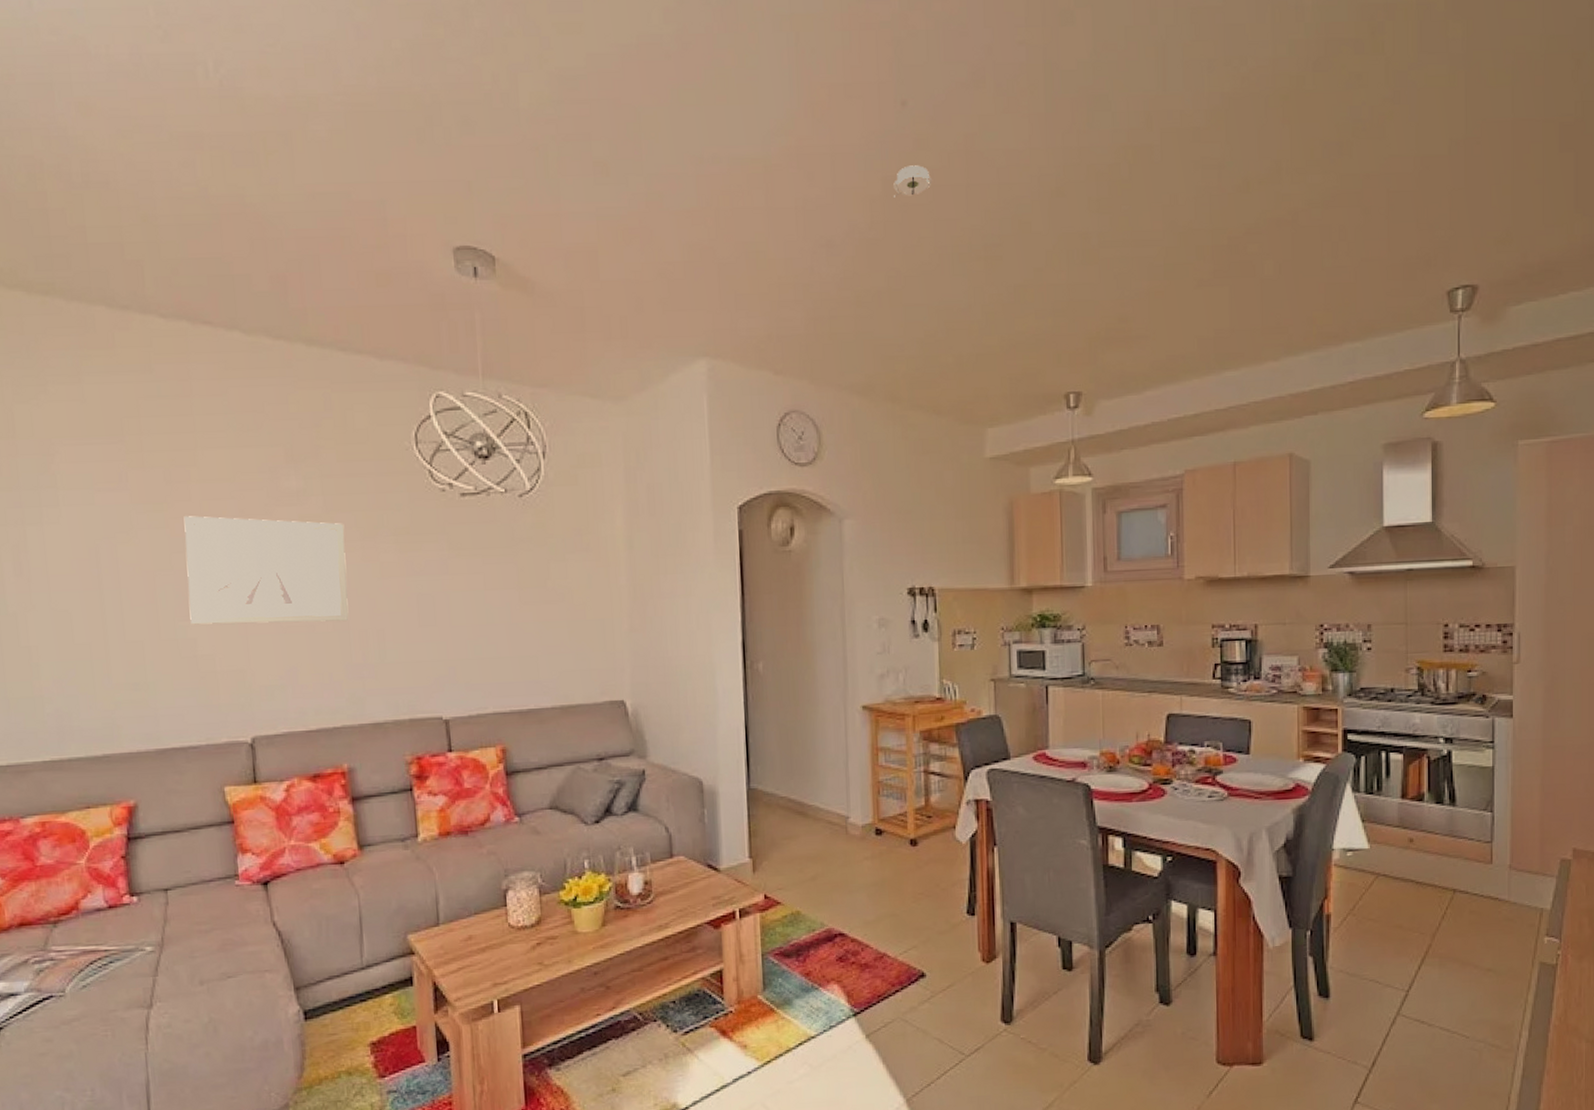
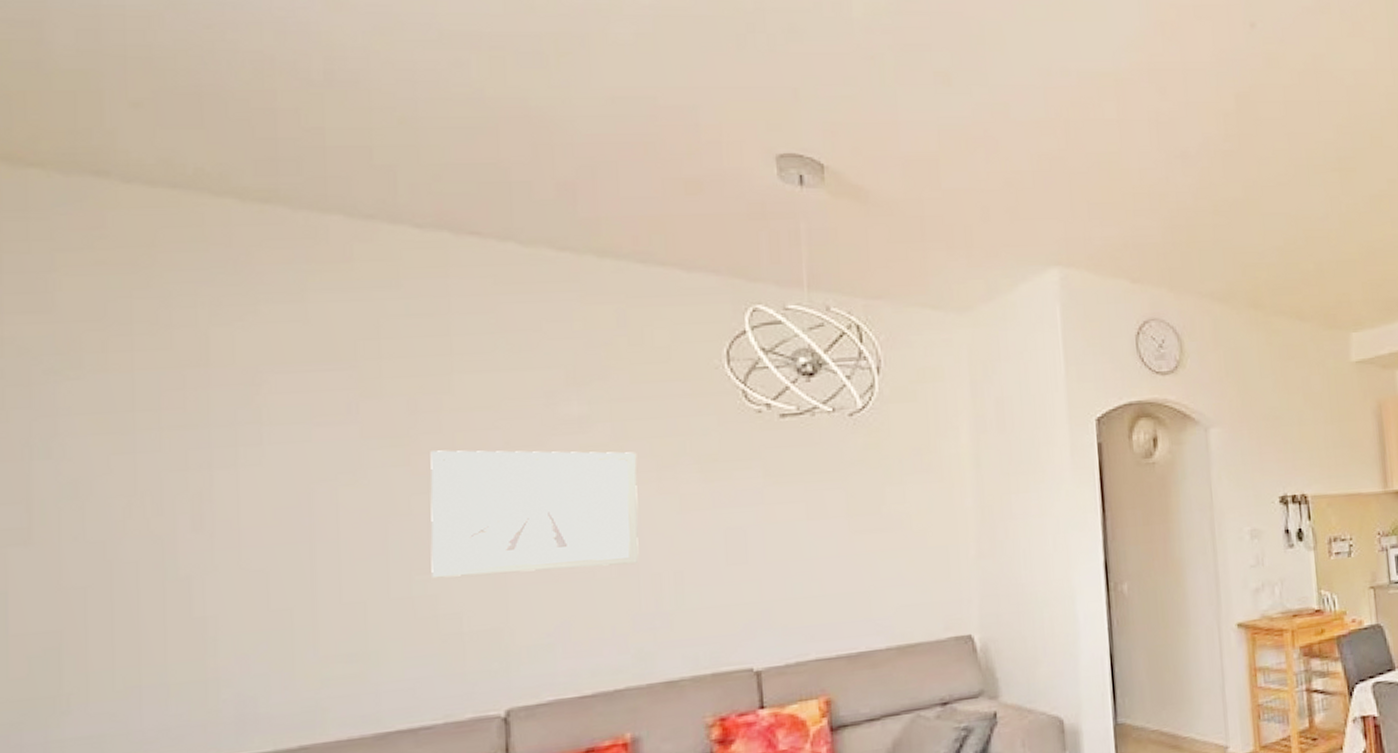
smoke detector: present [893,165,932,198] -> none [1246,82,1284,112]

